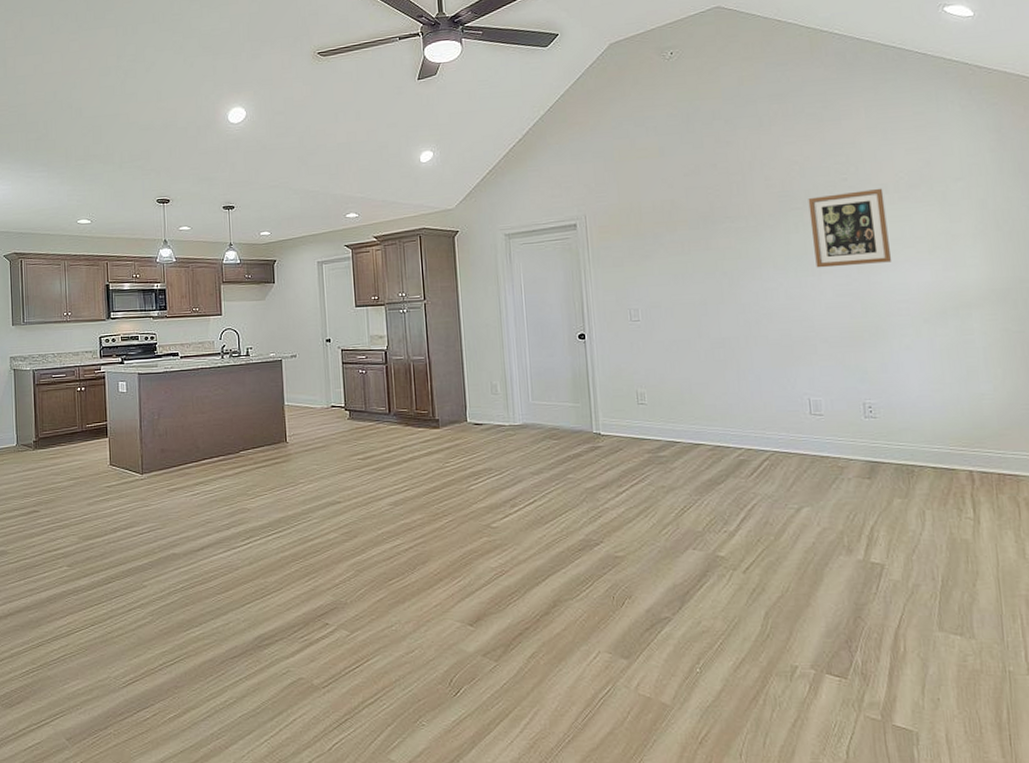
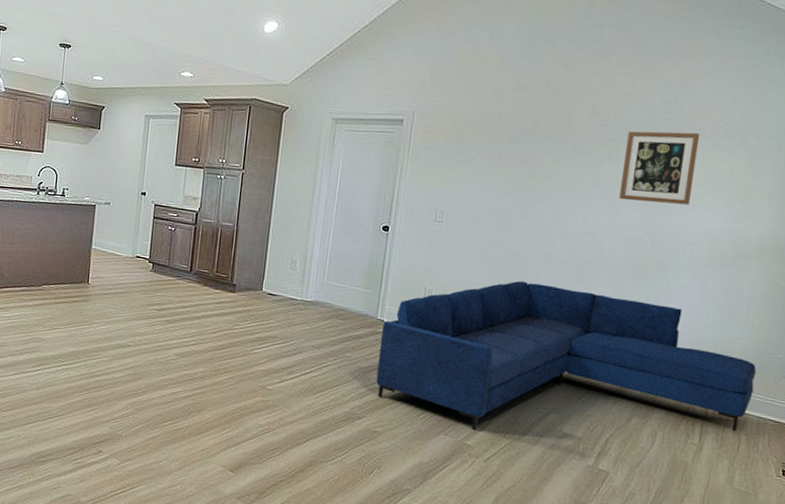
sofa: none [601,368,1019,540] -> present [376,280,757,432]

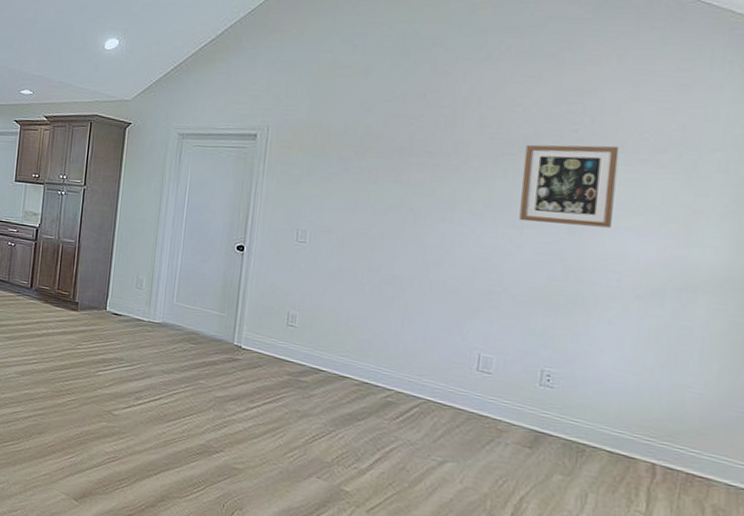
sofa: present [376,280,757,432] -> none [234,308,721,501]

